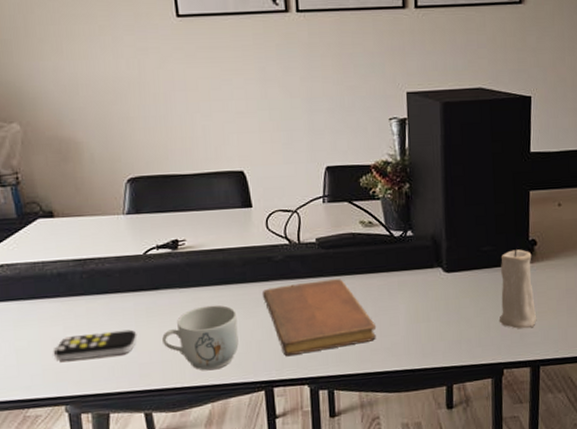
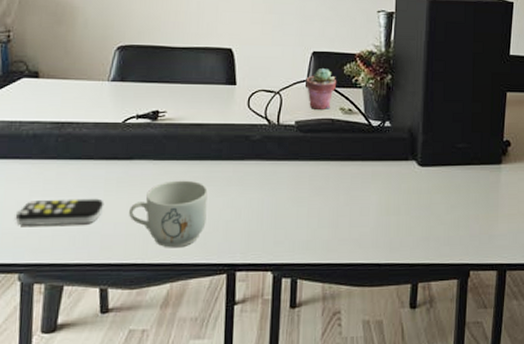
notebook: present [261,279,377,357] -> none [235,164,347,240]
potted succulent: none [322,183,354,225] -> present [306,68,336,109]
candle: present [500,245,537,329] -> none [470,145,507,230]

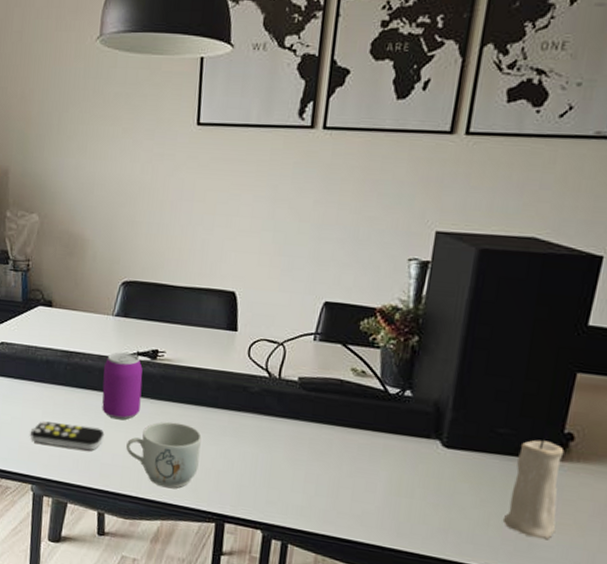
beverage can: none [99,117,144,186] -> present [102,352,143,420]
potted succulent: present [306,68,336,109] -> none [313,321,350,369]
candle: none [470,145,507,230] -> present [504,436,564,541]

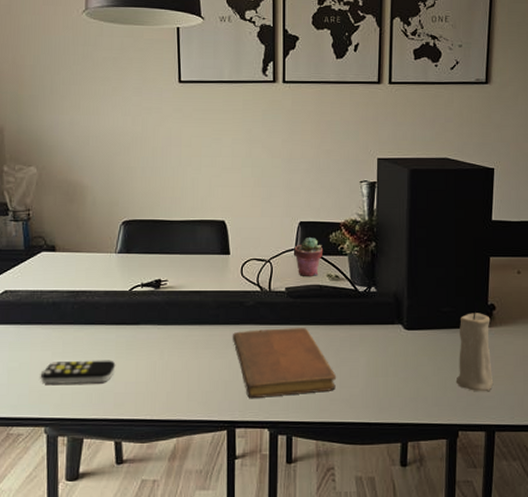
beverage can: present [102,352,143,420] -> none [110,286,149,349]
mug: present [126,421,202,489] -> none [138,343,207,406]
notebook: none [230,418,349,503] -> present [232,328,337,399]
potted succulent: none [313,321,350,369] -> present [294,238,323,276]

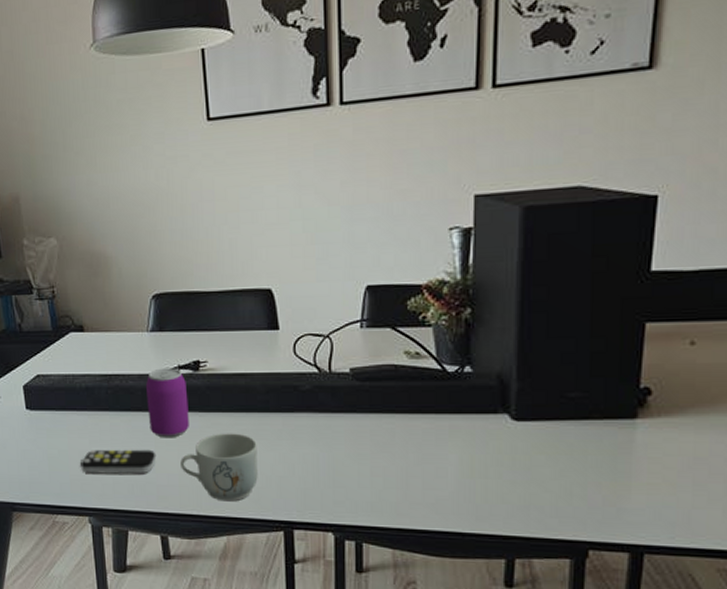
beverage can: none [110,286,149,349] -> present [145,368,189,438]
mug: none [138,343,207,406] -> present [180,433,258,502]
notebook: present [232,328,337,399] -> none [285,417,419,498]
potted succulent: present [294,238,323,276] -> none [360,305,398,354]
candle: present [457,309,494,392] -> none [588,394,645,503]

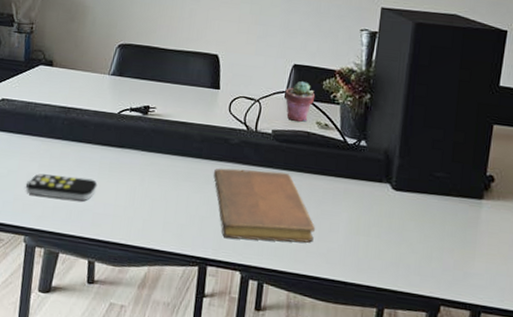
beverage can: present [145,368,189,438] -> none [96,108,135,171]
mug: present [180,433,258,502] -> none [117,172,187,235]
notebook: none [285,417,419,498] -> present [213,168,316,243]
potted succulent: none [360,305,398,354] -> present [284,81,315,122]

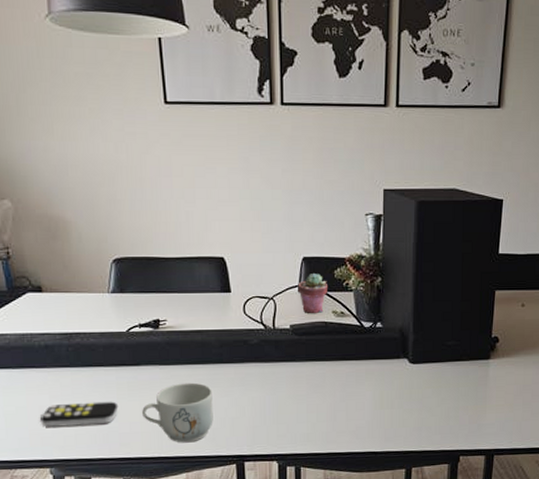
mug: none [117,172,187,235] -> present [142,382,213,443]
notebook: present [213,168,316,243] -> none [237,364,343,434]

